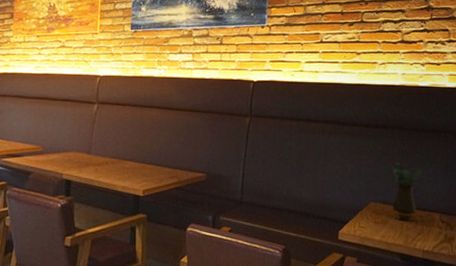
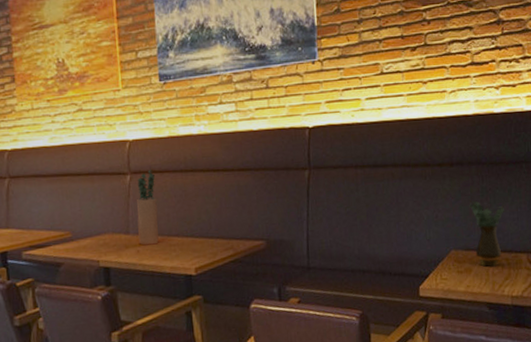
vase: none [97,99,118,166] -> present [136,166,159,246]

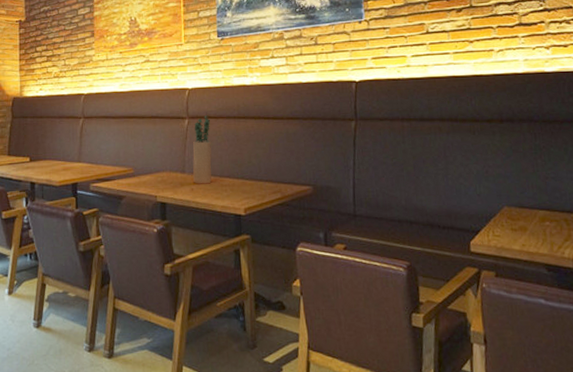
vase: present [468,199,504,267] -> none [521,156,561,227]

